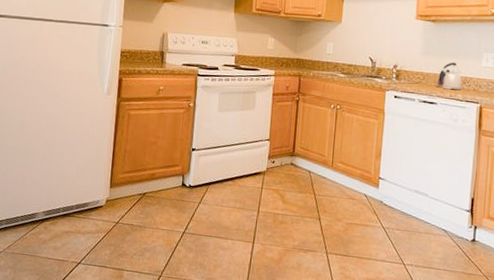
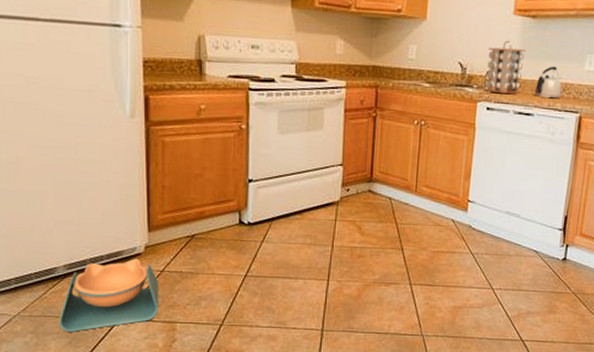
pet bowl: none [32,209,113,271] -> present [58,258,158,332]
spice rack: none [391,40,428,86] -> present [484,40,526,95]

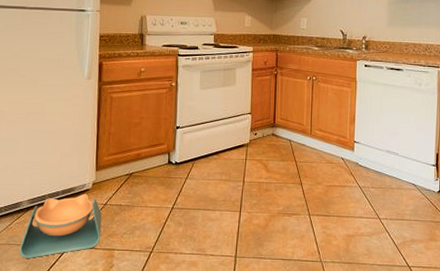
spice rack: present [484,40,526,95] -> none [361,12,393,54]
kettle: present [533,66,562,99] -> none [401,31,424,57]

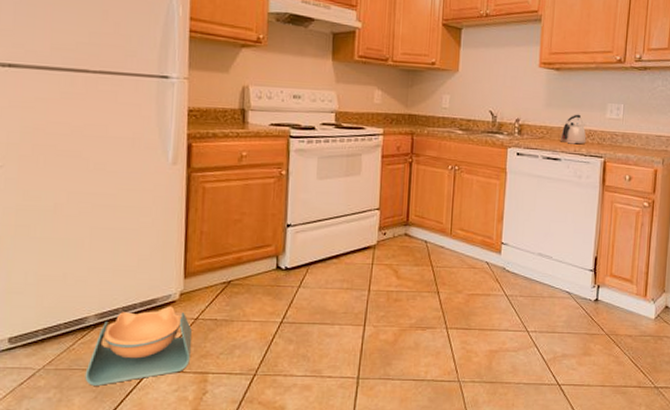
kettle: none [401,31,424,57] -> present [559,114,587,144]

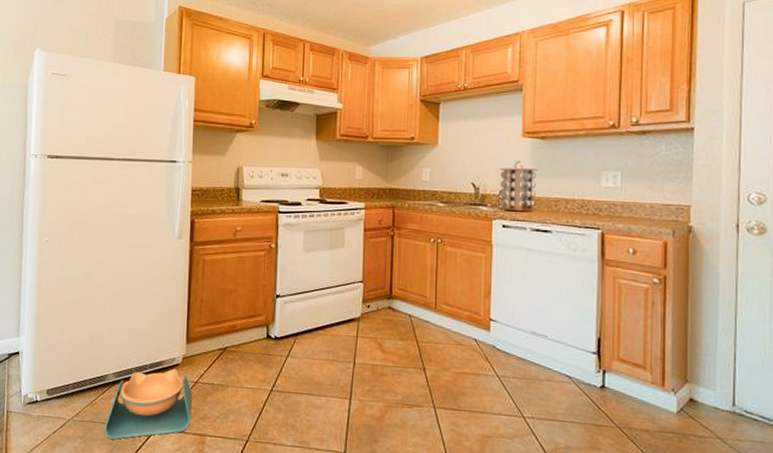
spice rack: none [514,90,552,141] -> present [498,160,538,212]
kettle: present [559,114,587,144] -> none [549,183,580,215]

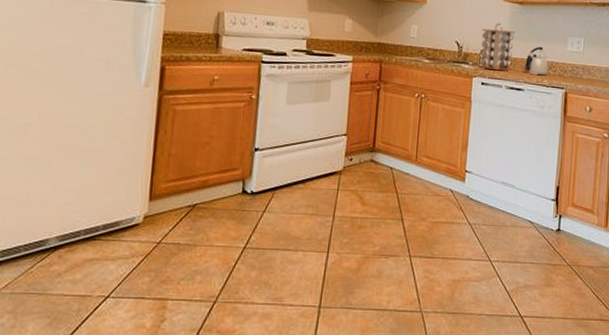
pet bowl: present [104,368,192,440] -> none [40,229,154,311]
kettle: none [549,183,580,215] -> present [523,46,549,75]

